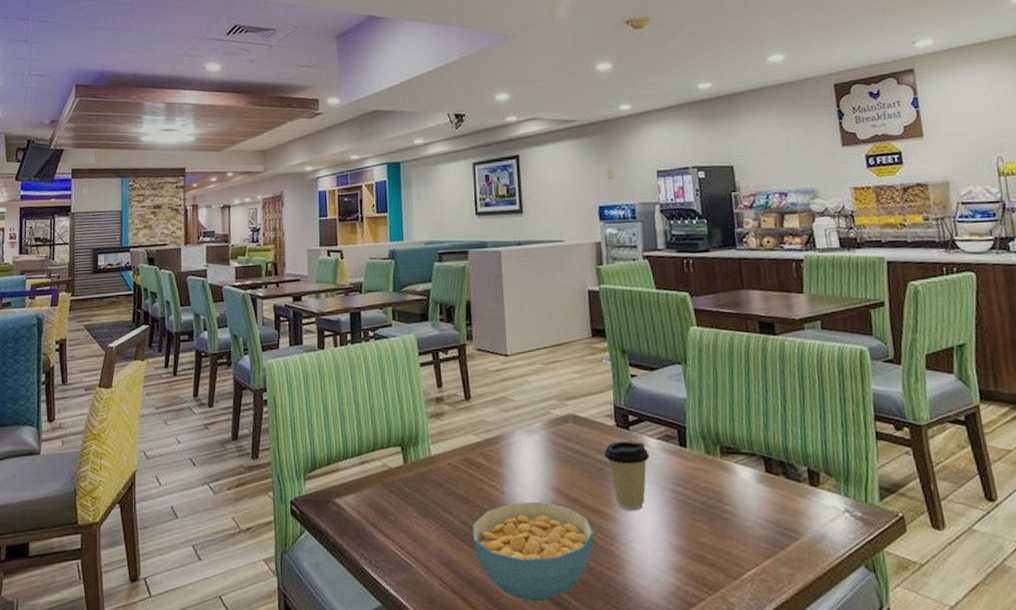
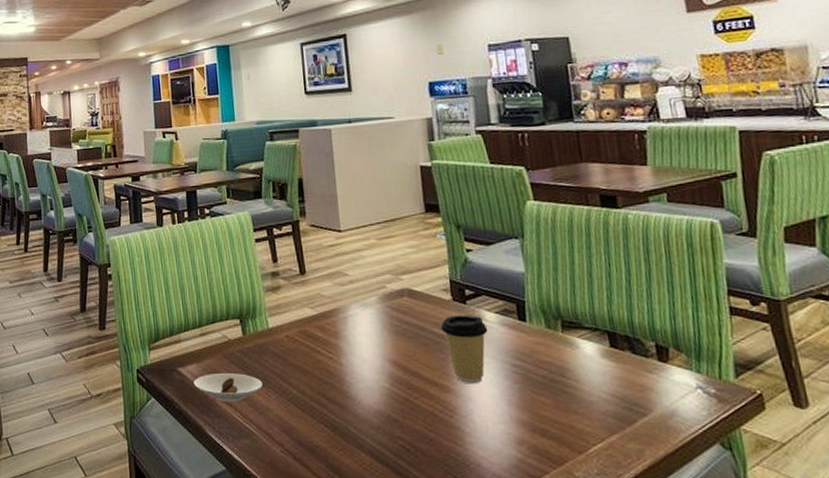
saucer: none [350,503,422,534] -> present [193,373,263,402]
cereal bowl: present [473,502,594,602] -> none [311,374,433,471]

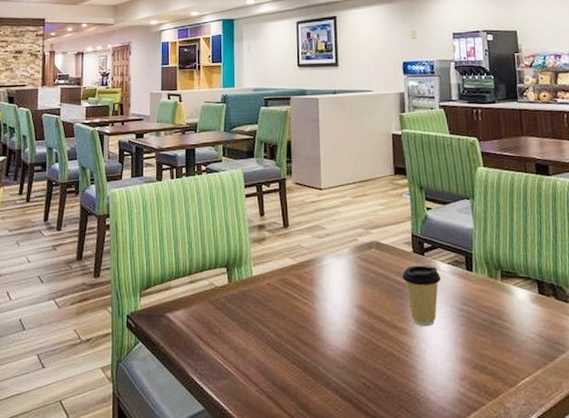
saucer: present [193,373,263,402] -> none [180,318,243,346]

